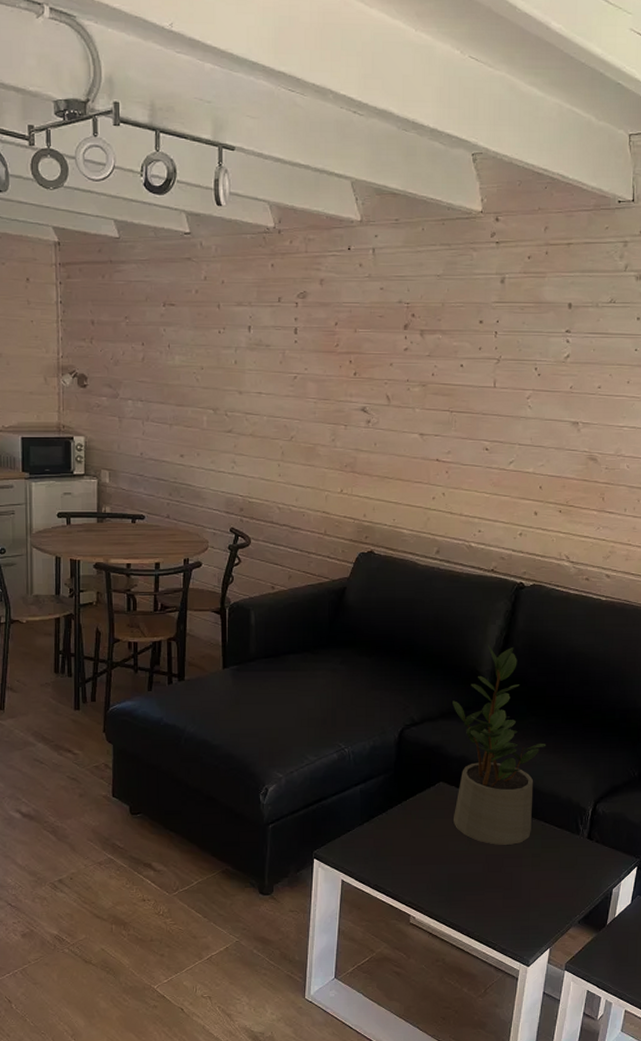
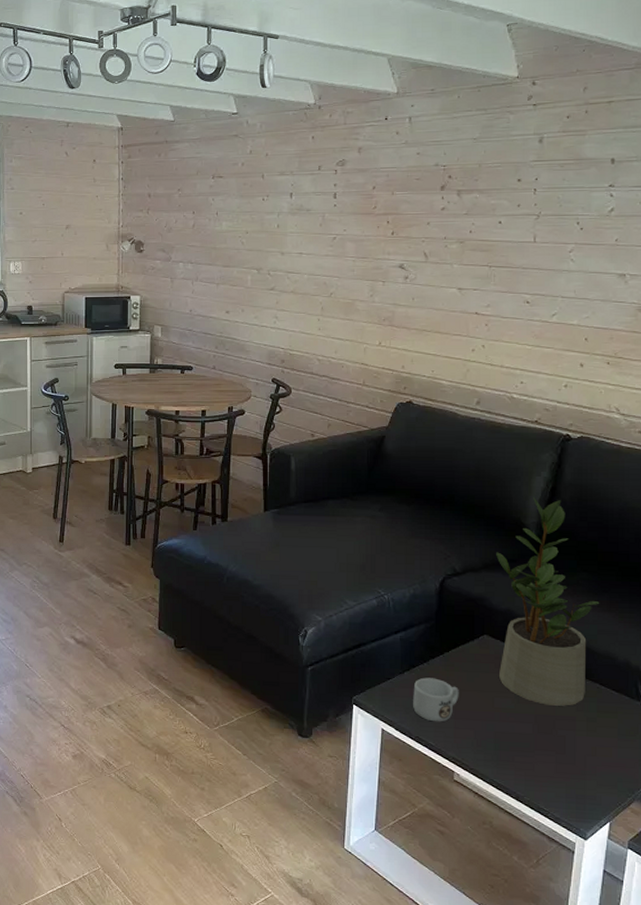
mug: none [372,827,416,869] -> present [413,677,459,722]

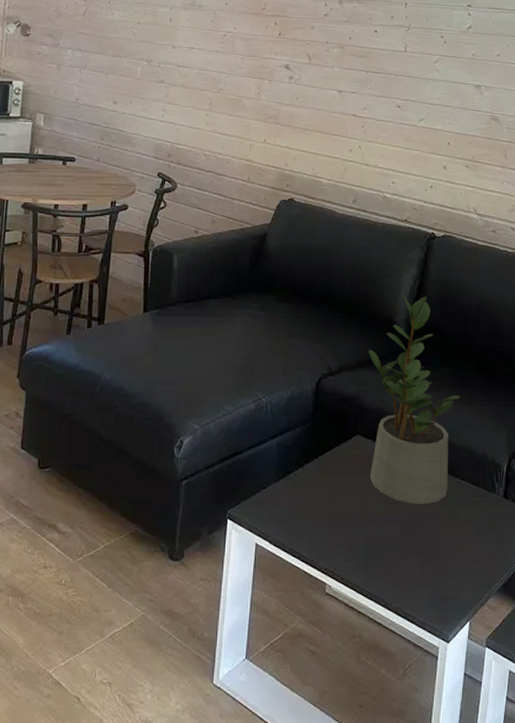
mug: present [413,677,459,722] -> none [287,484,332,531]

